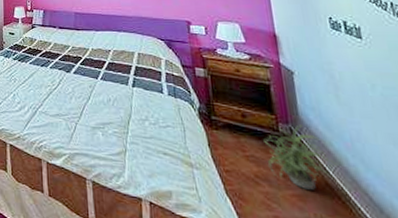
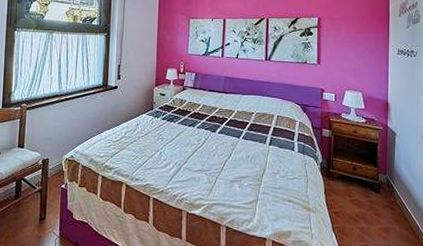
potted plant: present [263,124,338,190] -> none [366,175,415,224]

